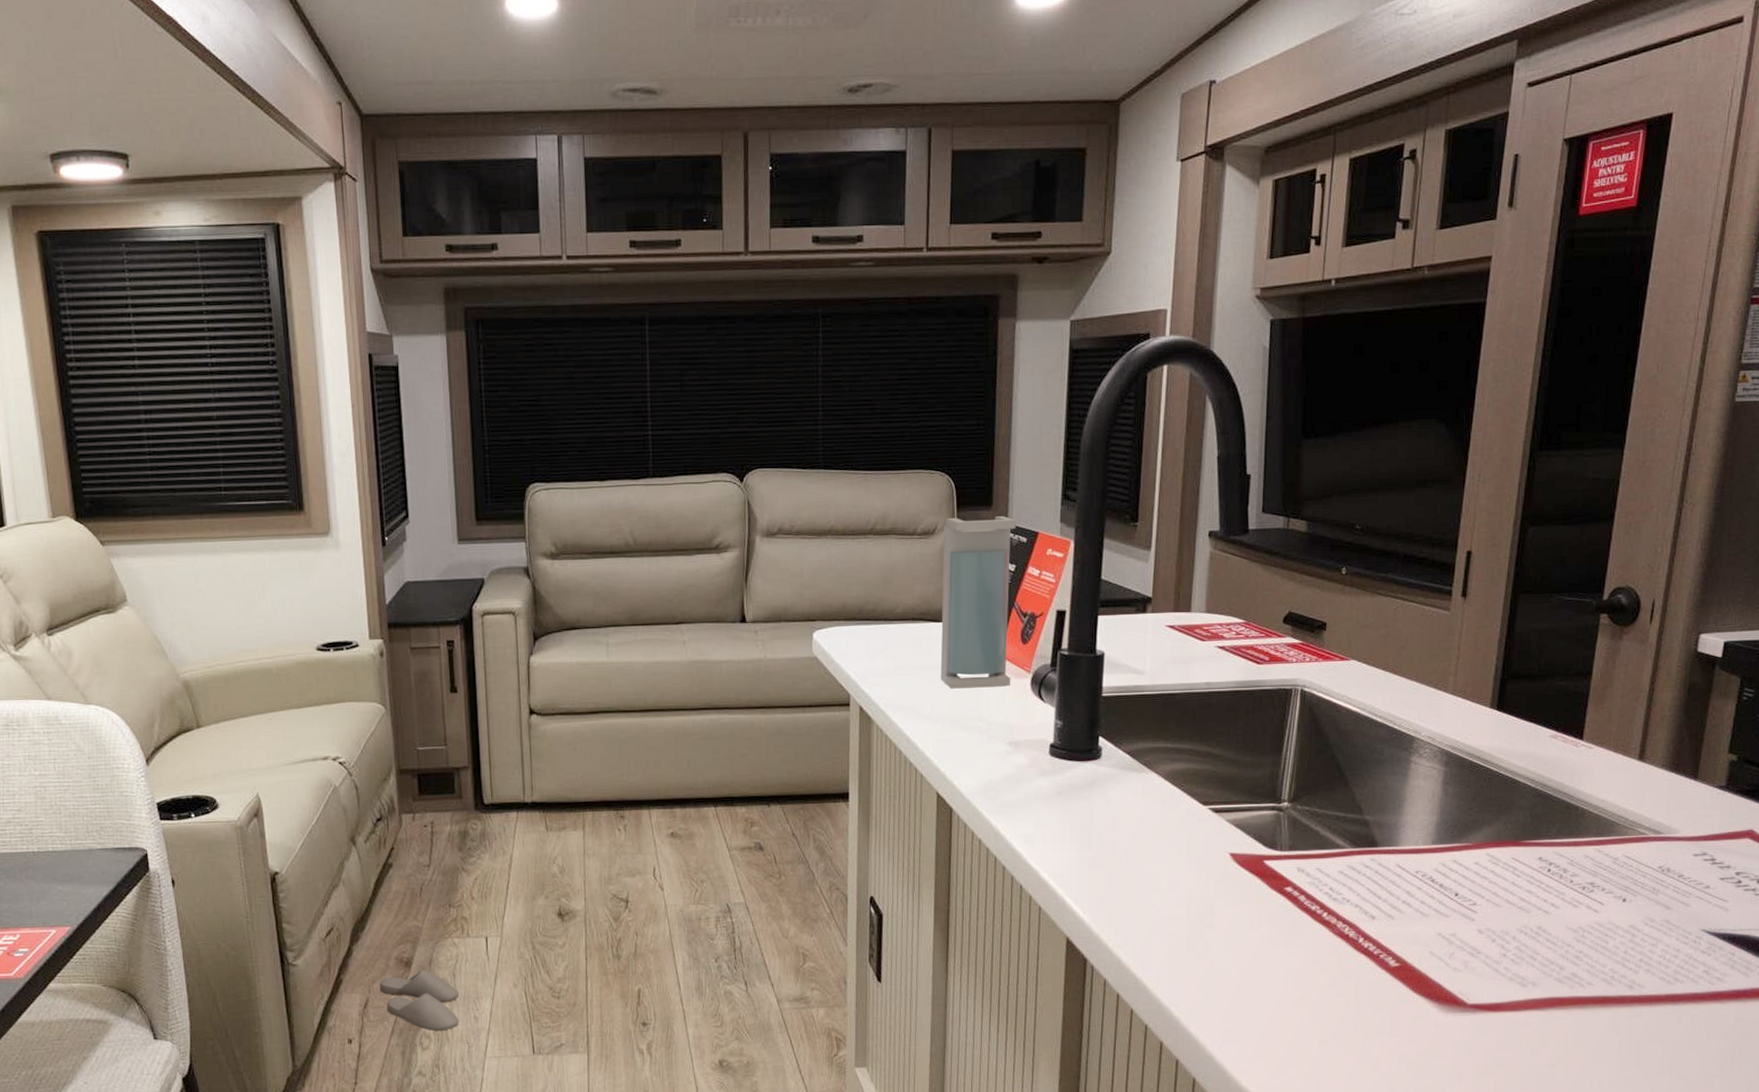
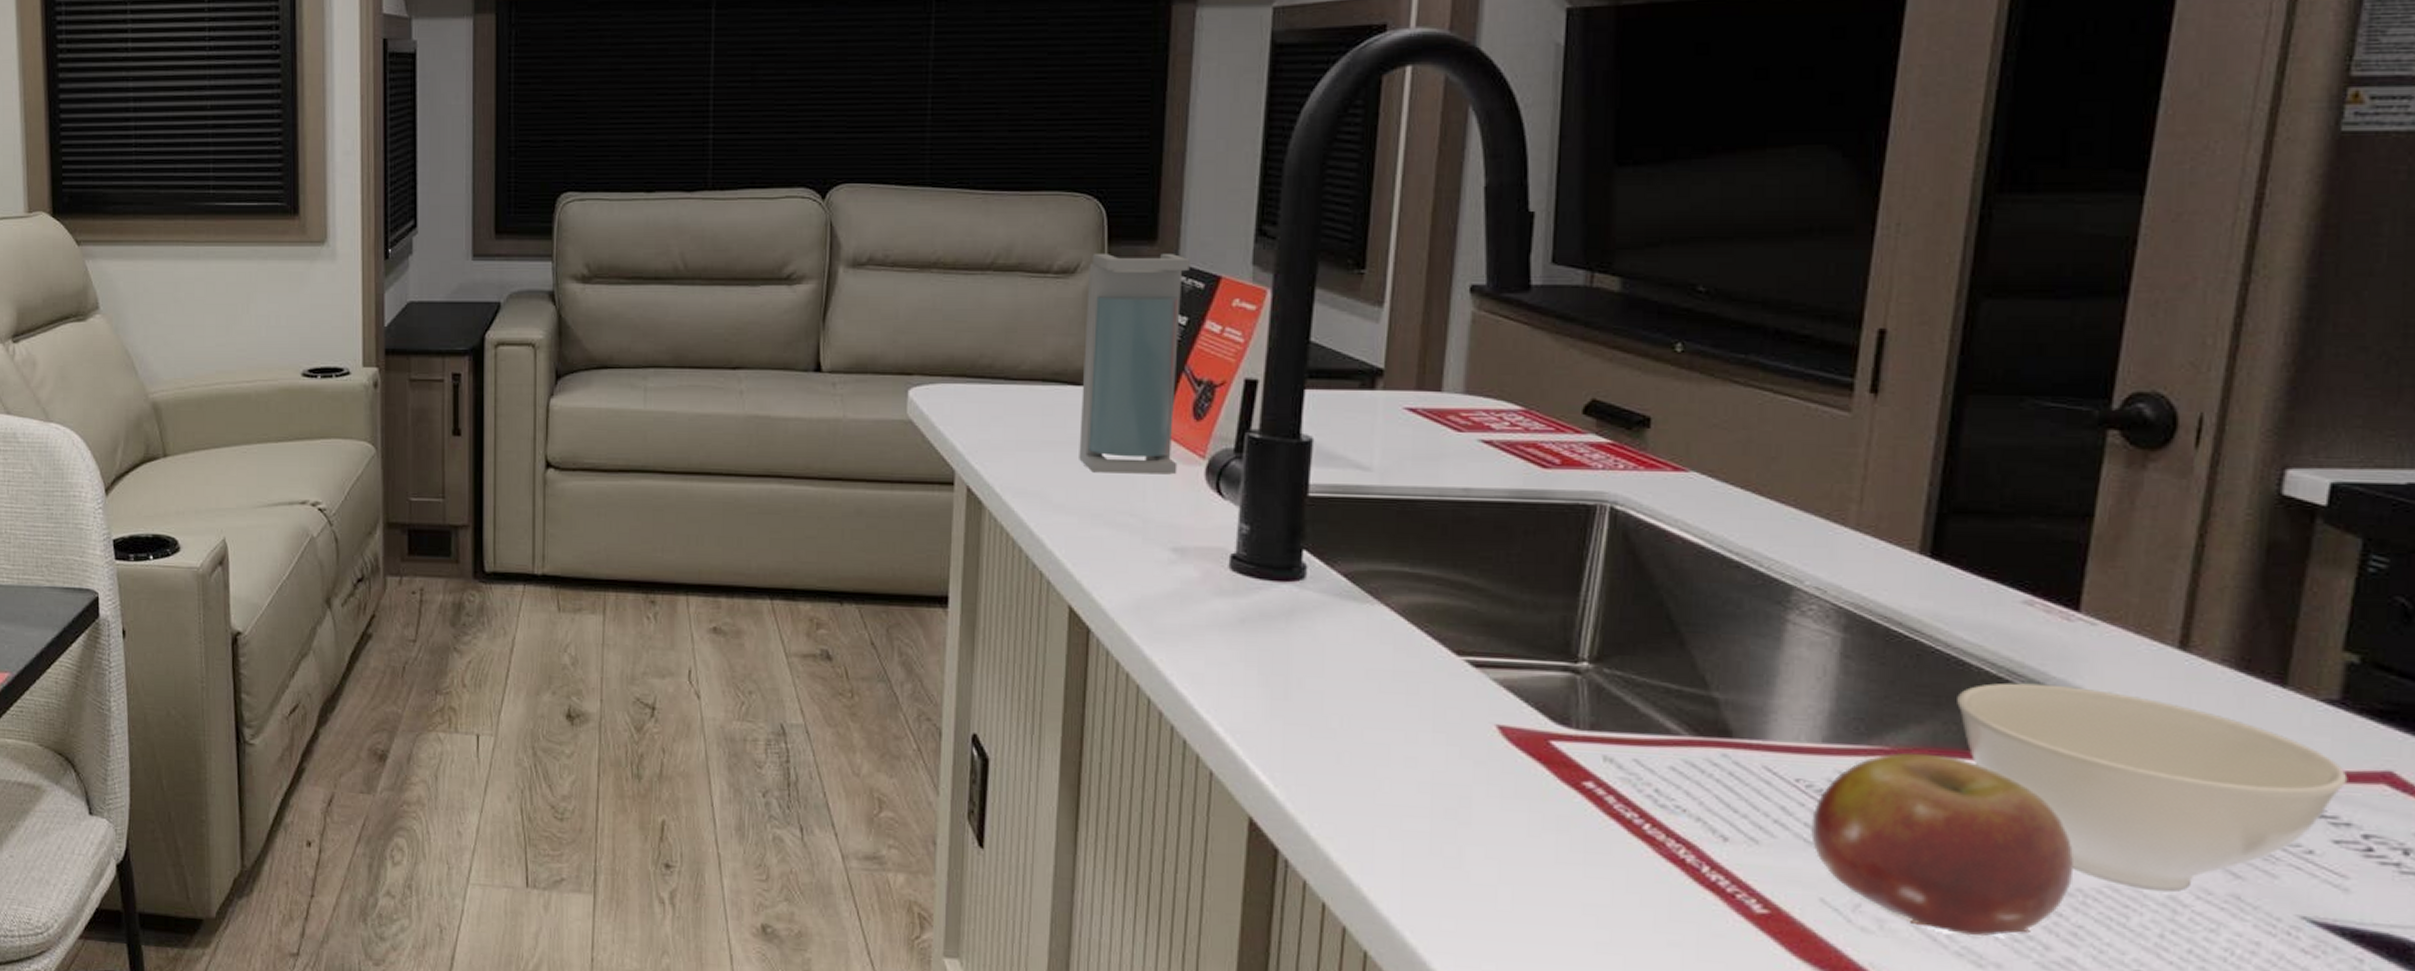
slippers: present [379,970,460,1031] -> none [347,766,442,844]
fruit: none [1425,845,1577,966] -> present [1811,752,2073,937]
bowl: none [1512,791,1729,923] -> present [1957,682,2348,893]

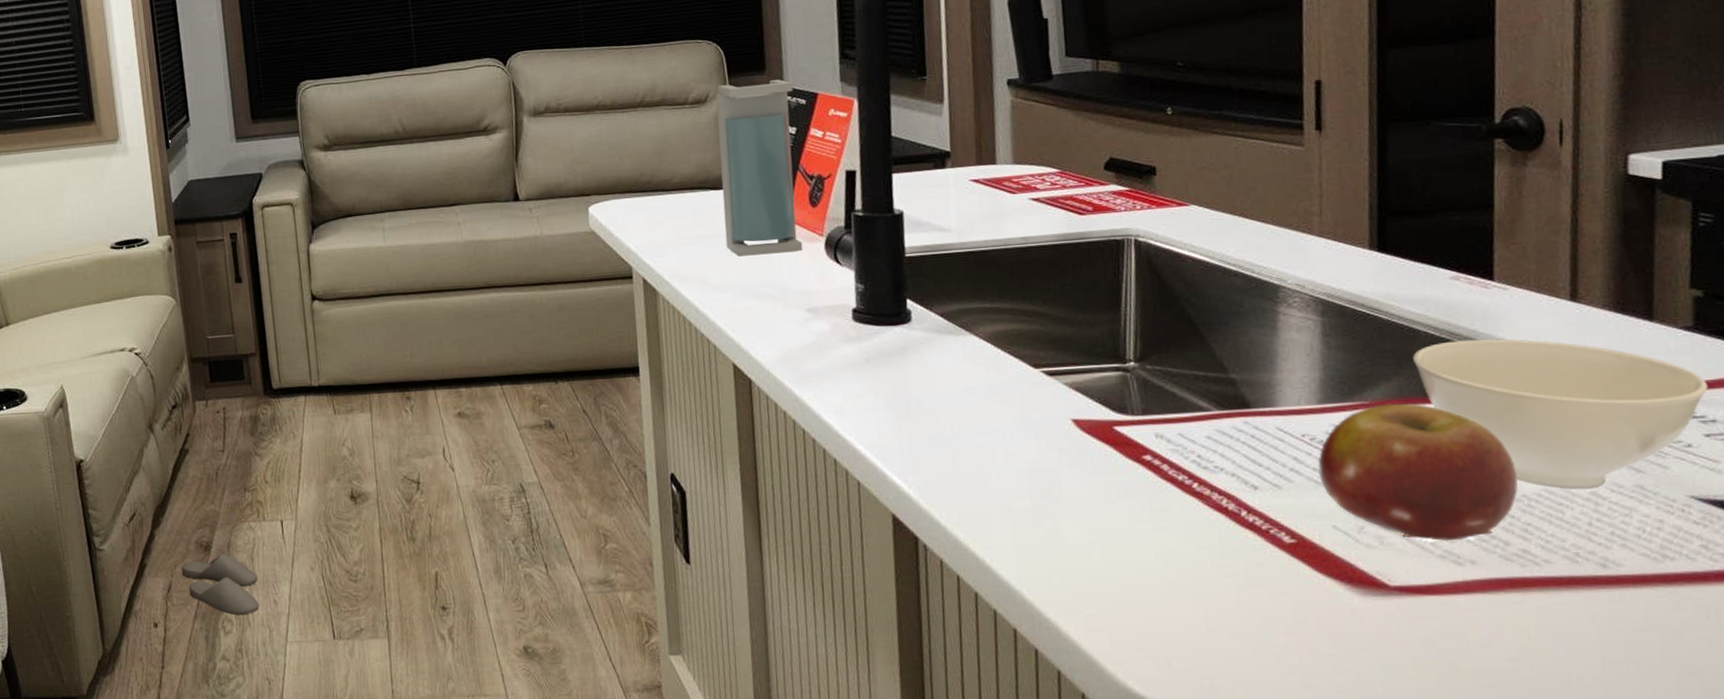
slippers: none [347,766,442,844] -> present [181,553,259,615]

